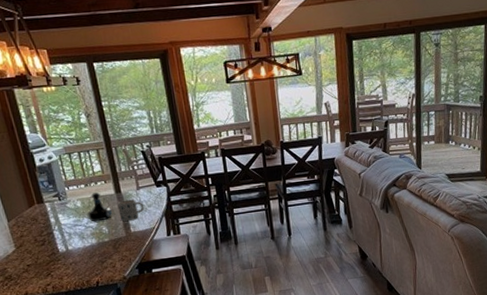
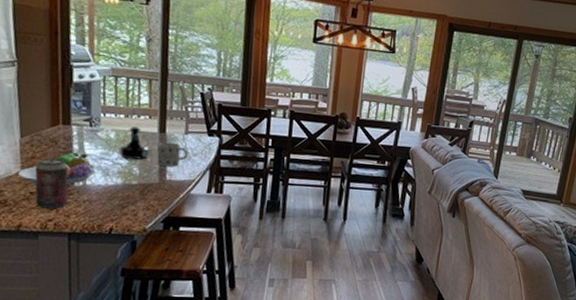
fruit bowl: none [13,224,73,258] -> present [17,152,95,185]
beverage can: none [25,233,59,277] -> present [35,158,69,209]

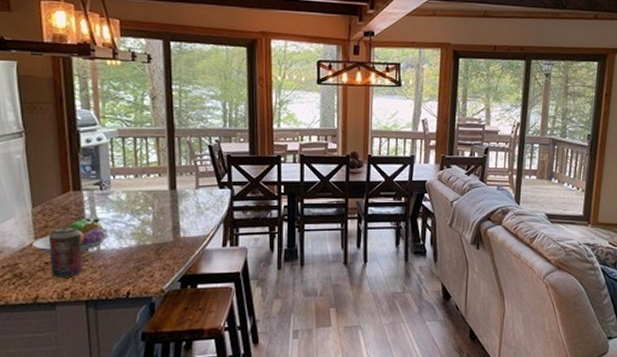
tequila bottle: present [120,126,149,160] -> none [132,186,161,220]
mug: present [157,142,189,167] -> none [169,199,201,223]

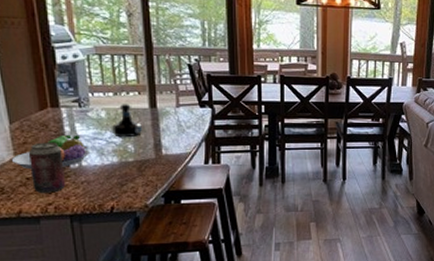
tequila bottle: none [132,186,161,220] -> present [112,104,142,138]

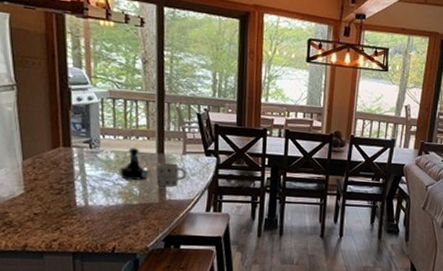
fruit bowl: present [11,134,89,170] -> none [21,174,96,206]
beverage can: present [28,142,66,193] -> none [38,180,72,230]
mug: none [150,117,182,141] -> present [156,162,187,187]

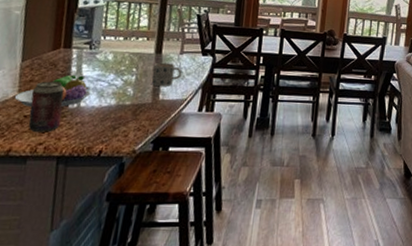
fruit bowl: none [21,174,96,206] -> present [14,74,90,108]
beverage can: none [38,180,72,230] -> present [28,81,65,132]
tequila bottle: present [120,148,148,181] -> none [116,48,145,81]

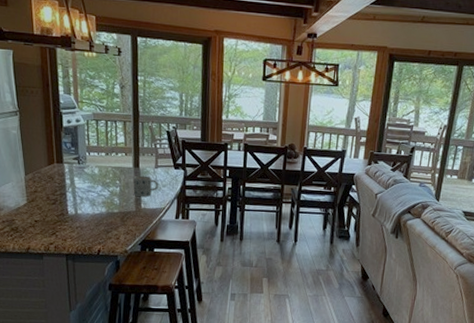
fruit bowl: present [14,74,90,108] -> none [24,186,84,214]
beverage can: present [28,81,65,132] -> none [37,192,65,235]

